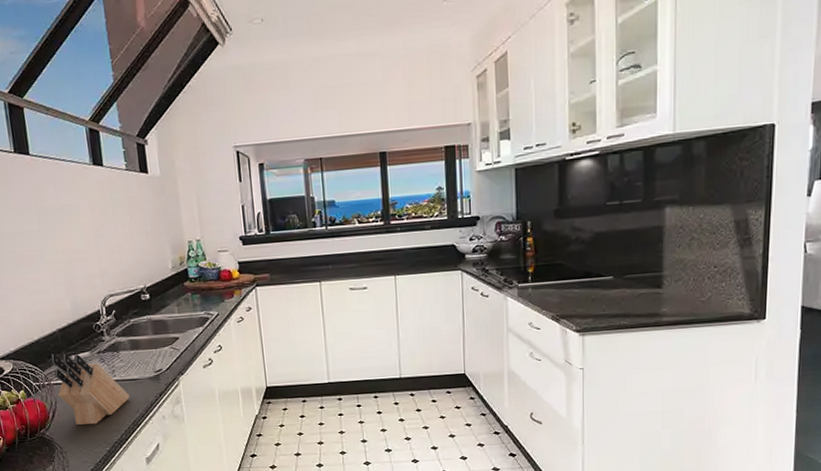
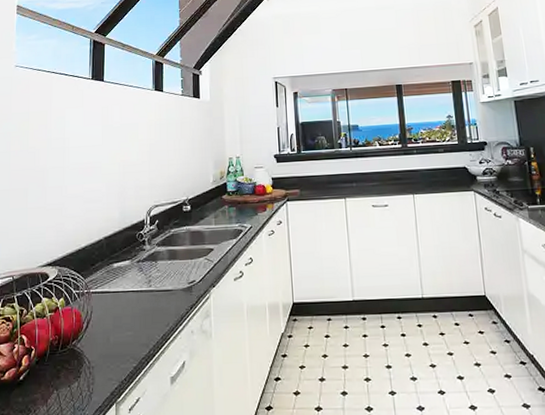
knife block: present [50,354,130,426] -> none [93,261,162,338]

